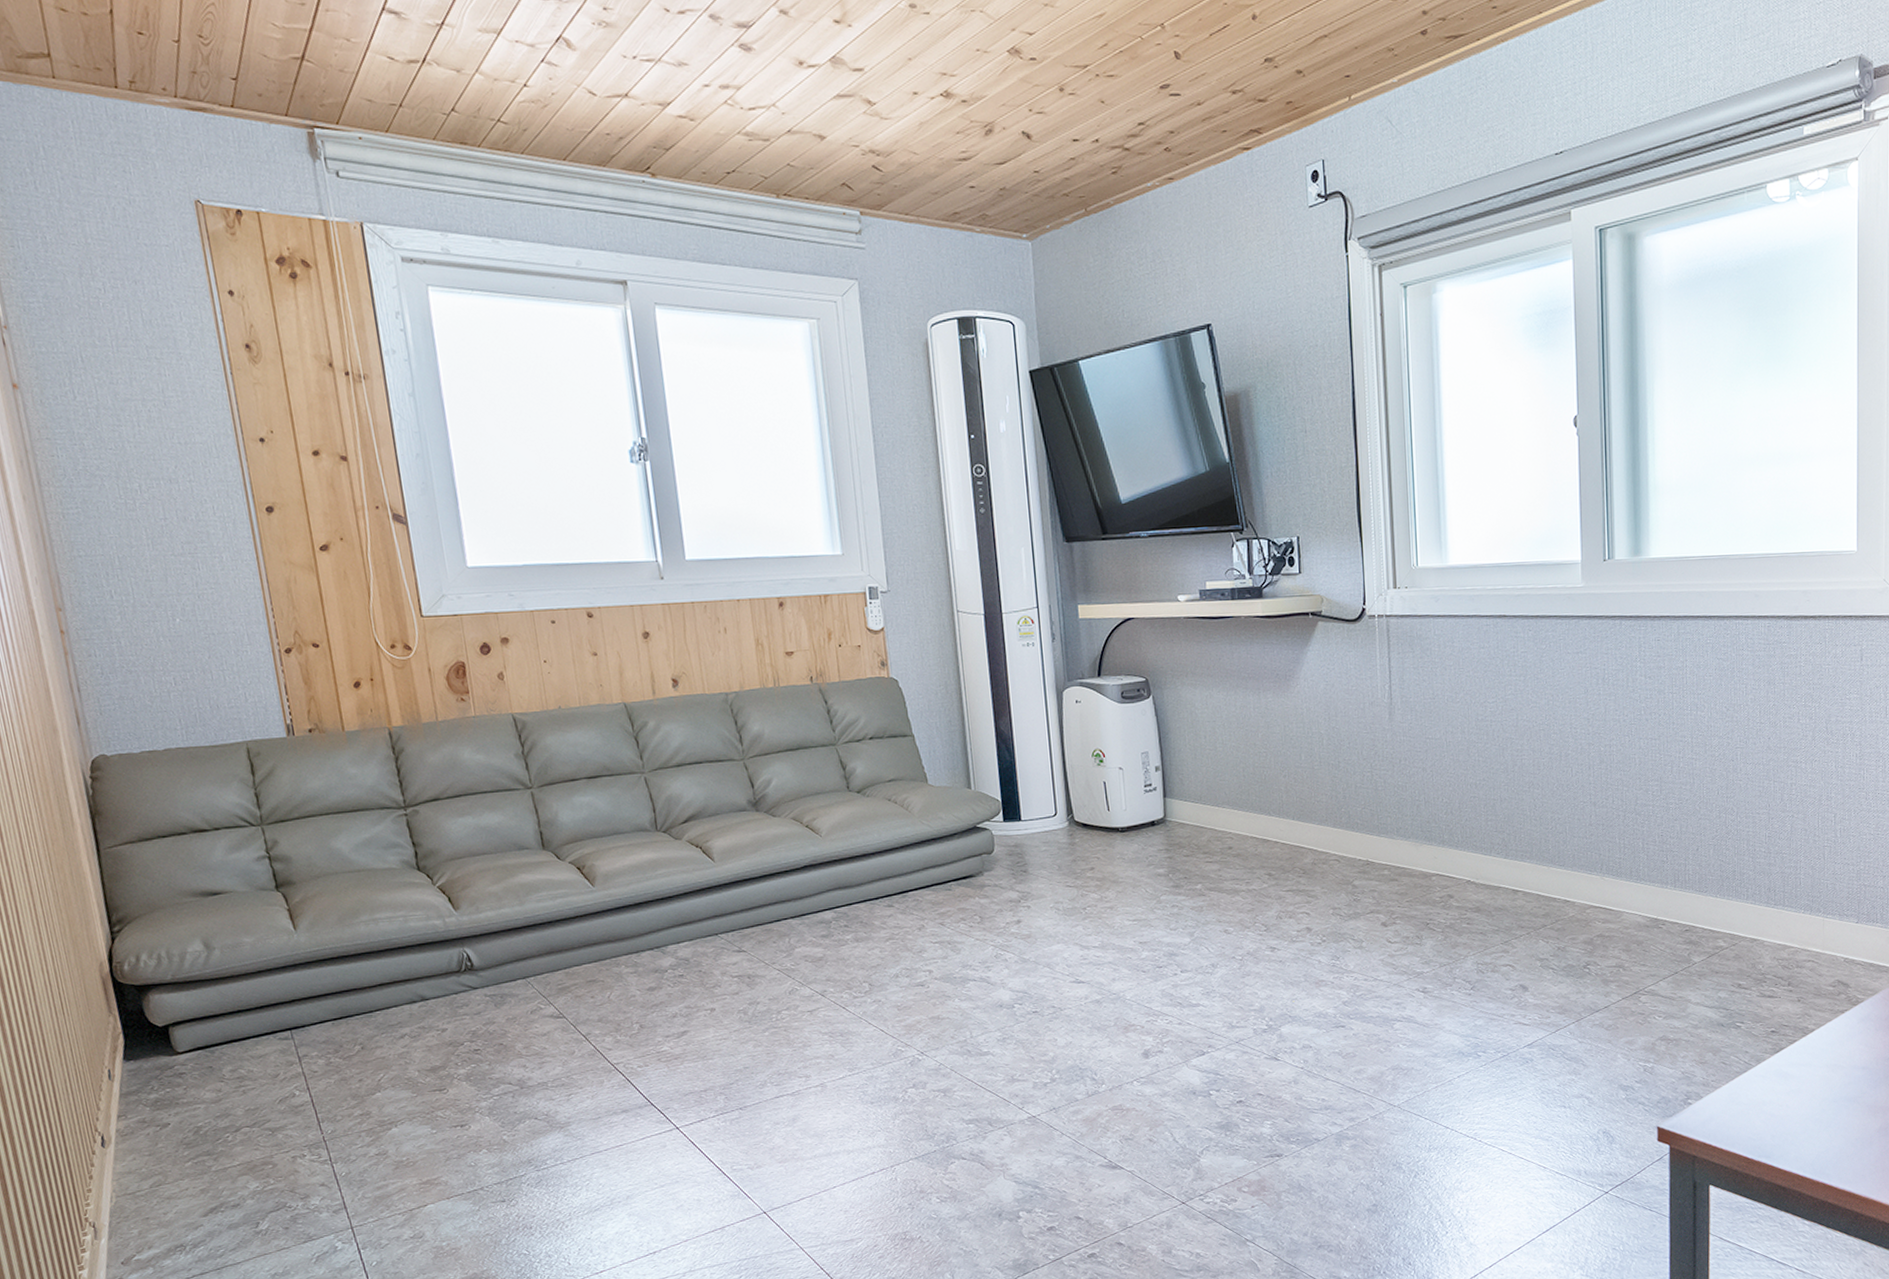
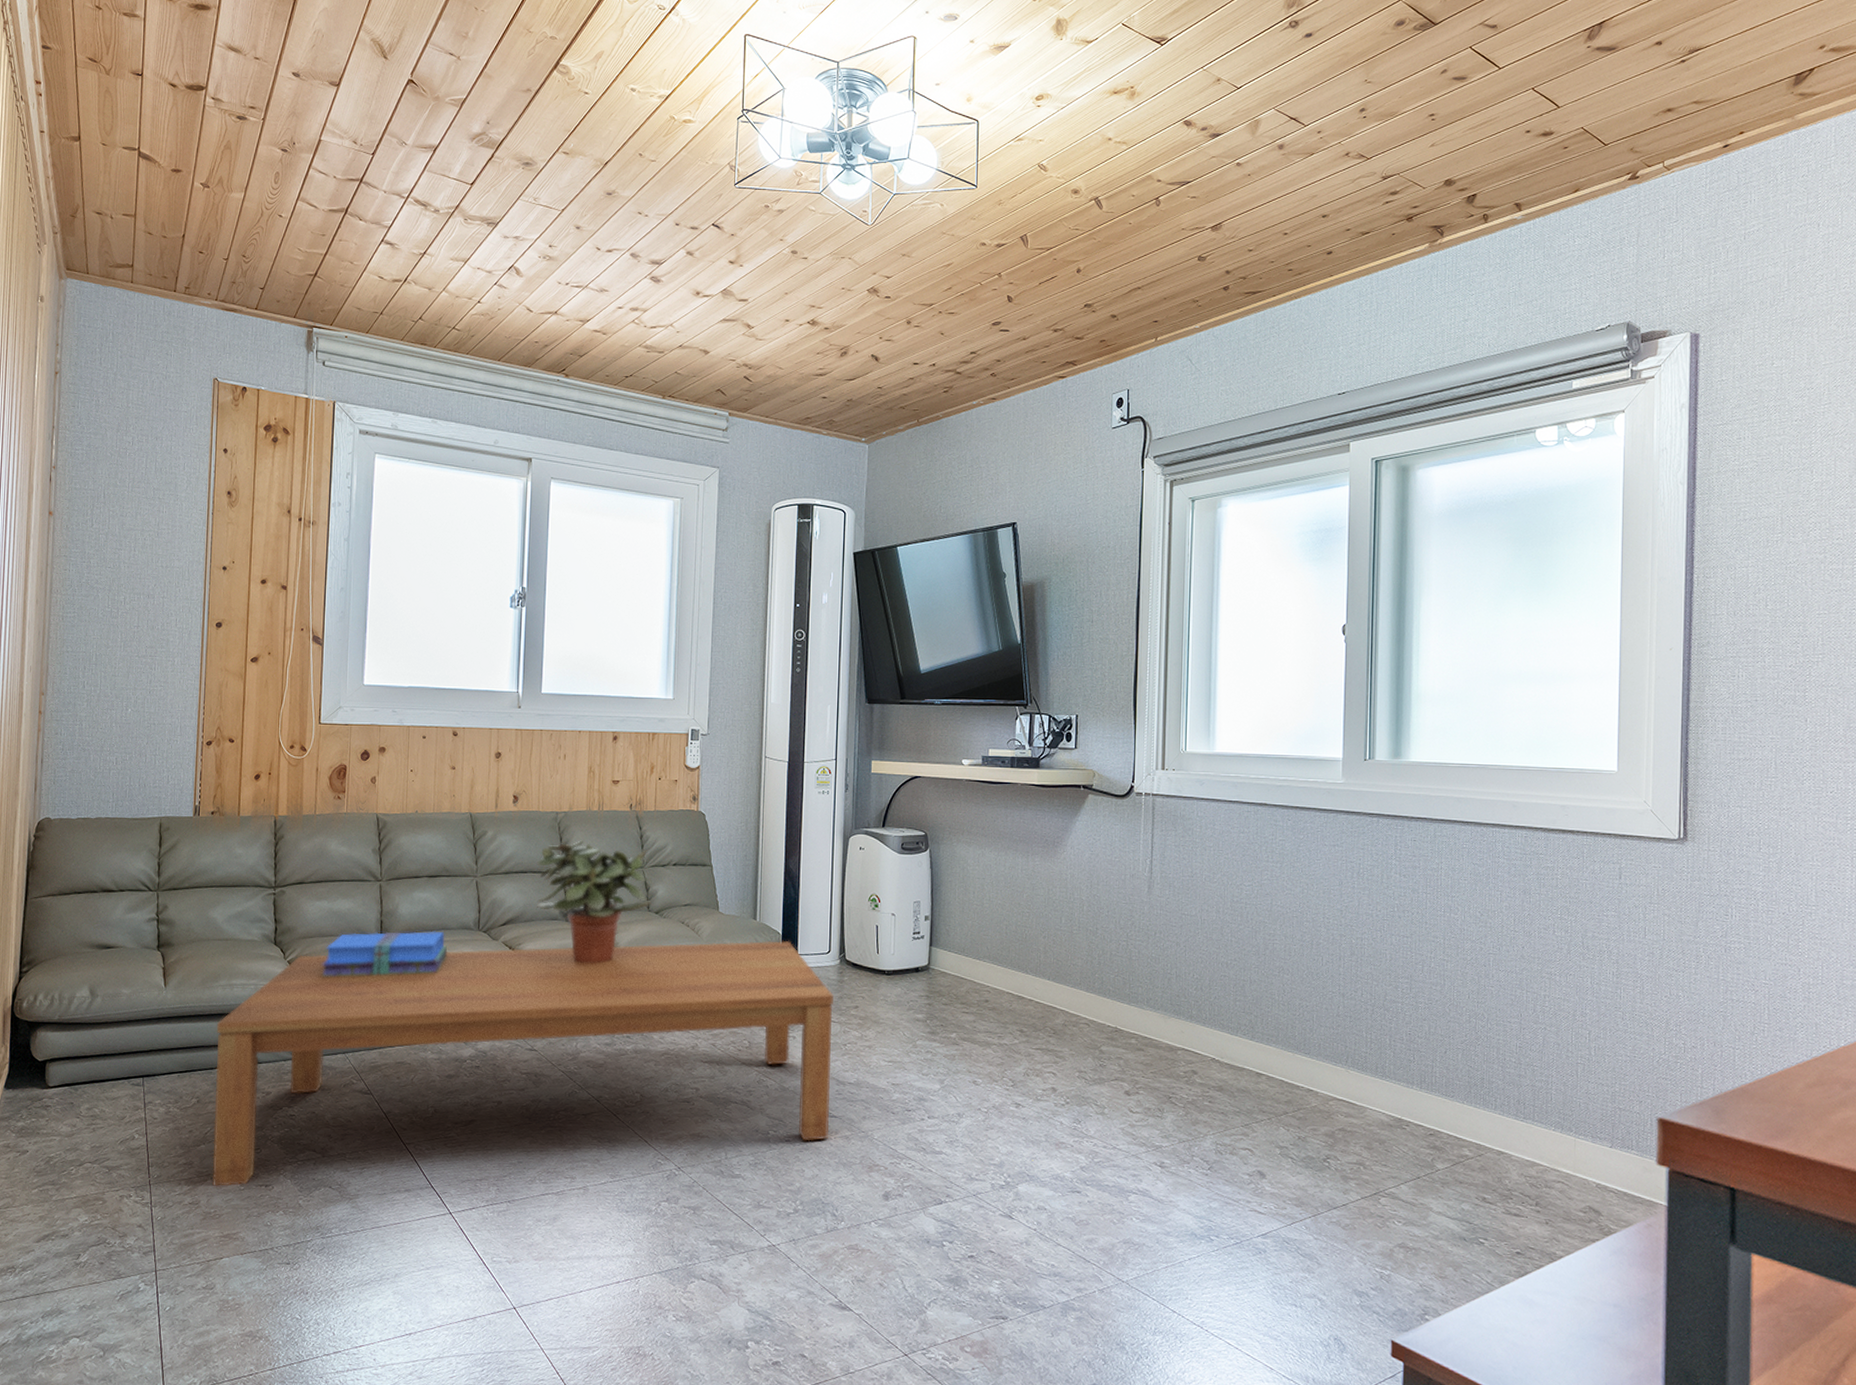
coffee table: none [367,808,1078,1134] -> present [212,941,833,1187]
books: none [479,836,625,900] -> present [321,931,447,977]
potted plant: none [712,721,851,854] -> present [536,840,652,963]

